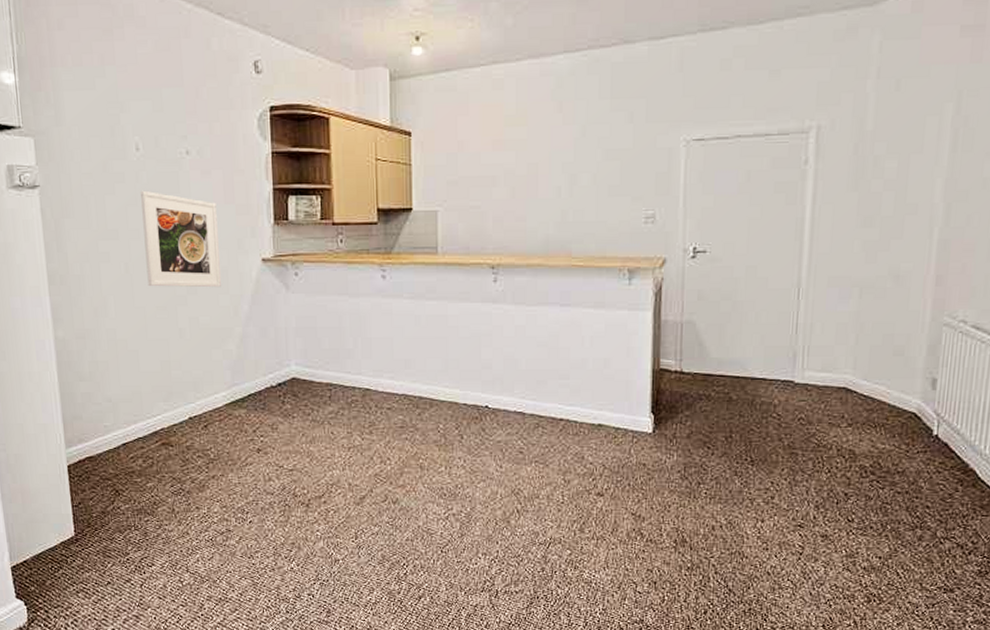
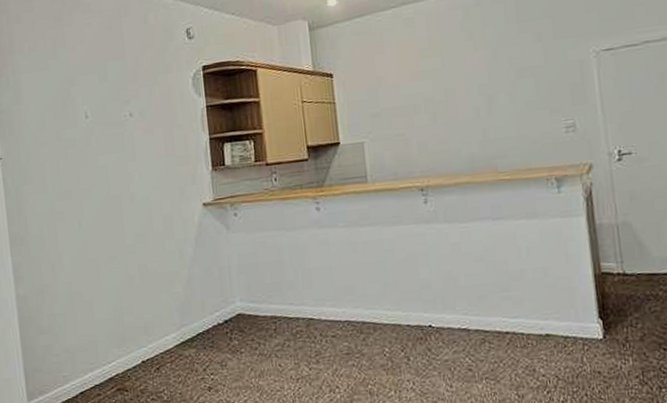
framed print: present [141,190,221,288] -> none [90,152,166,239]

